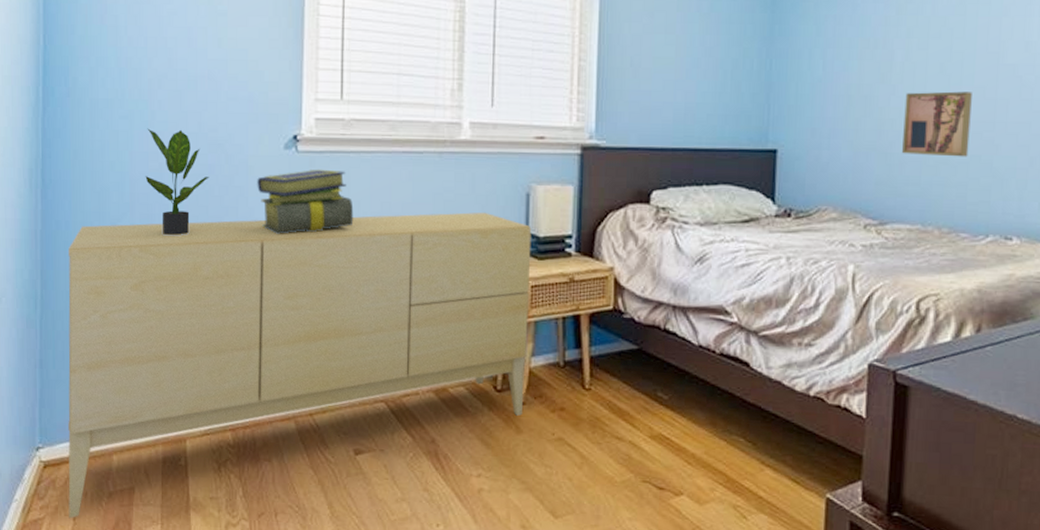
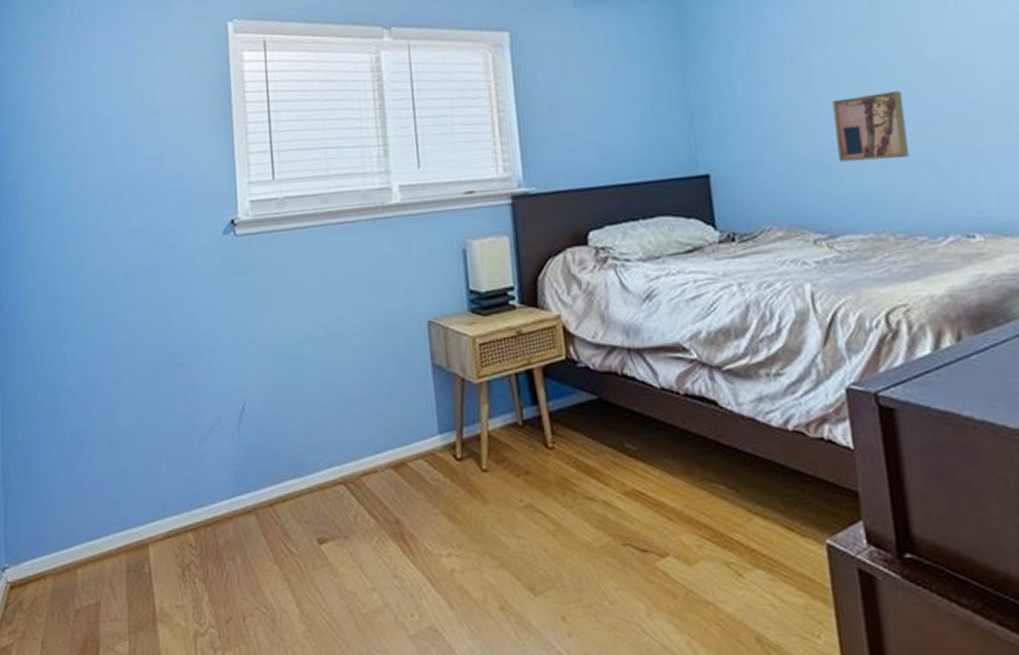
sideboard: present [68,212,532,519] -> none [25,273,487,643]
potted plant: present [145,128,209,236] -> none [93,227,154,334]
stack of books: present [257,169,354,234] -> none [199,249,296,320]

